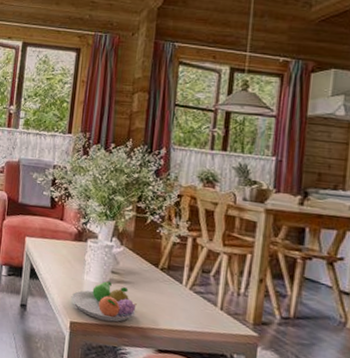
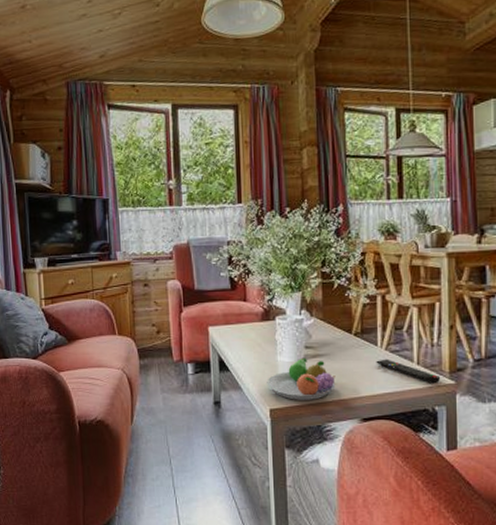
remote control: none [178,297,244,332] -> present [376,359,441,384]

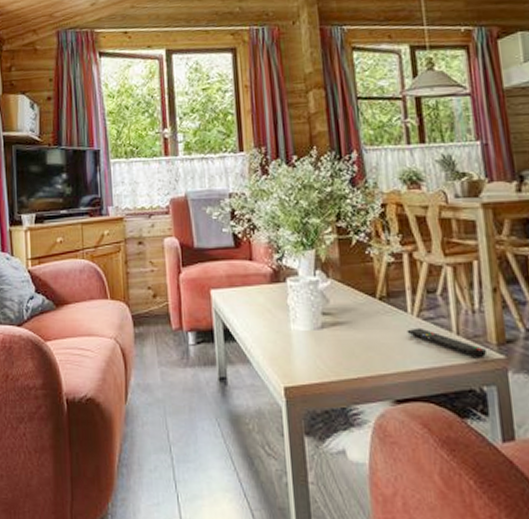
fruit bowl: present [267,357,336,400] -> none [279,326,361,377]

